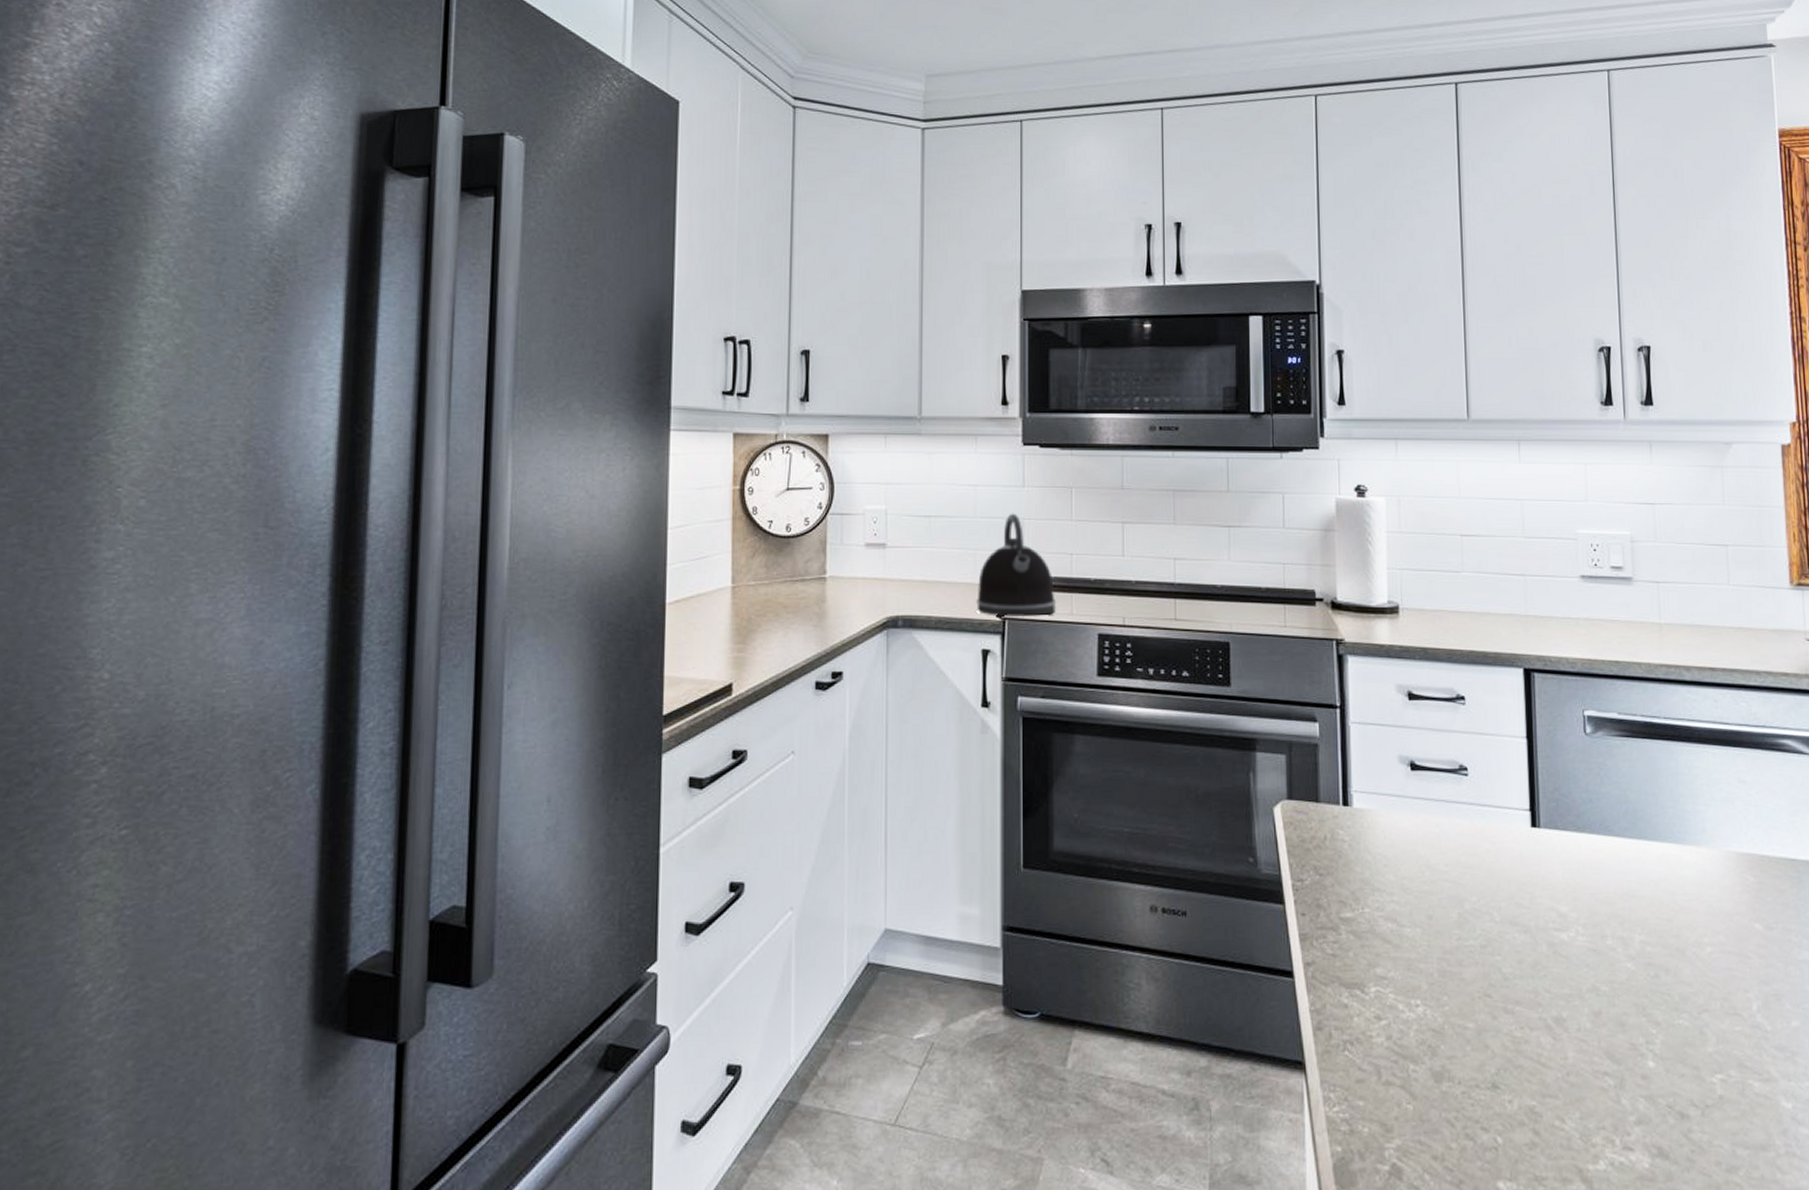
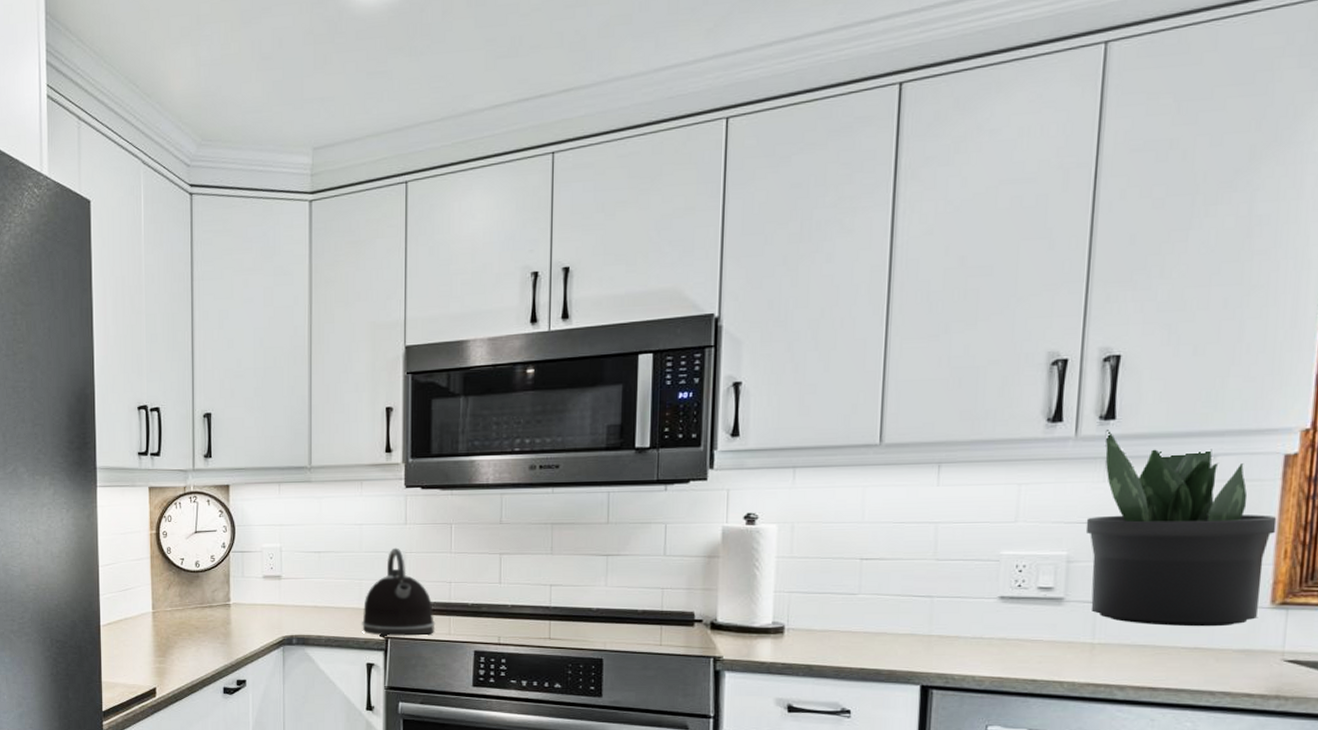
planter: none [1641,415,1785,607] -> present [1085,430,1277,627]

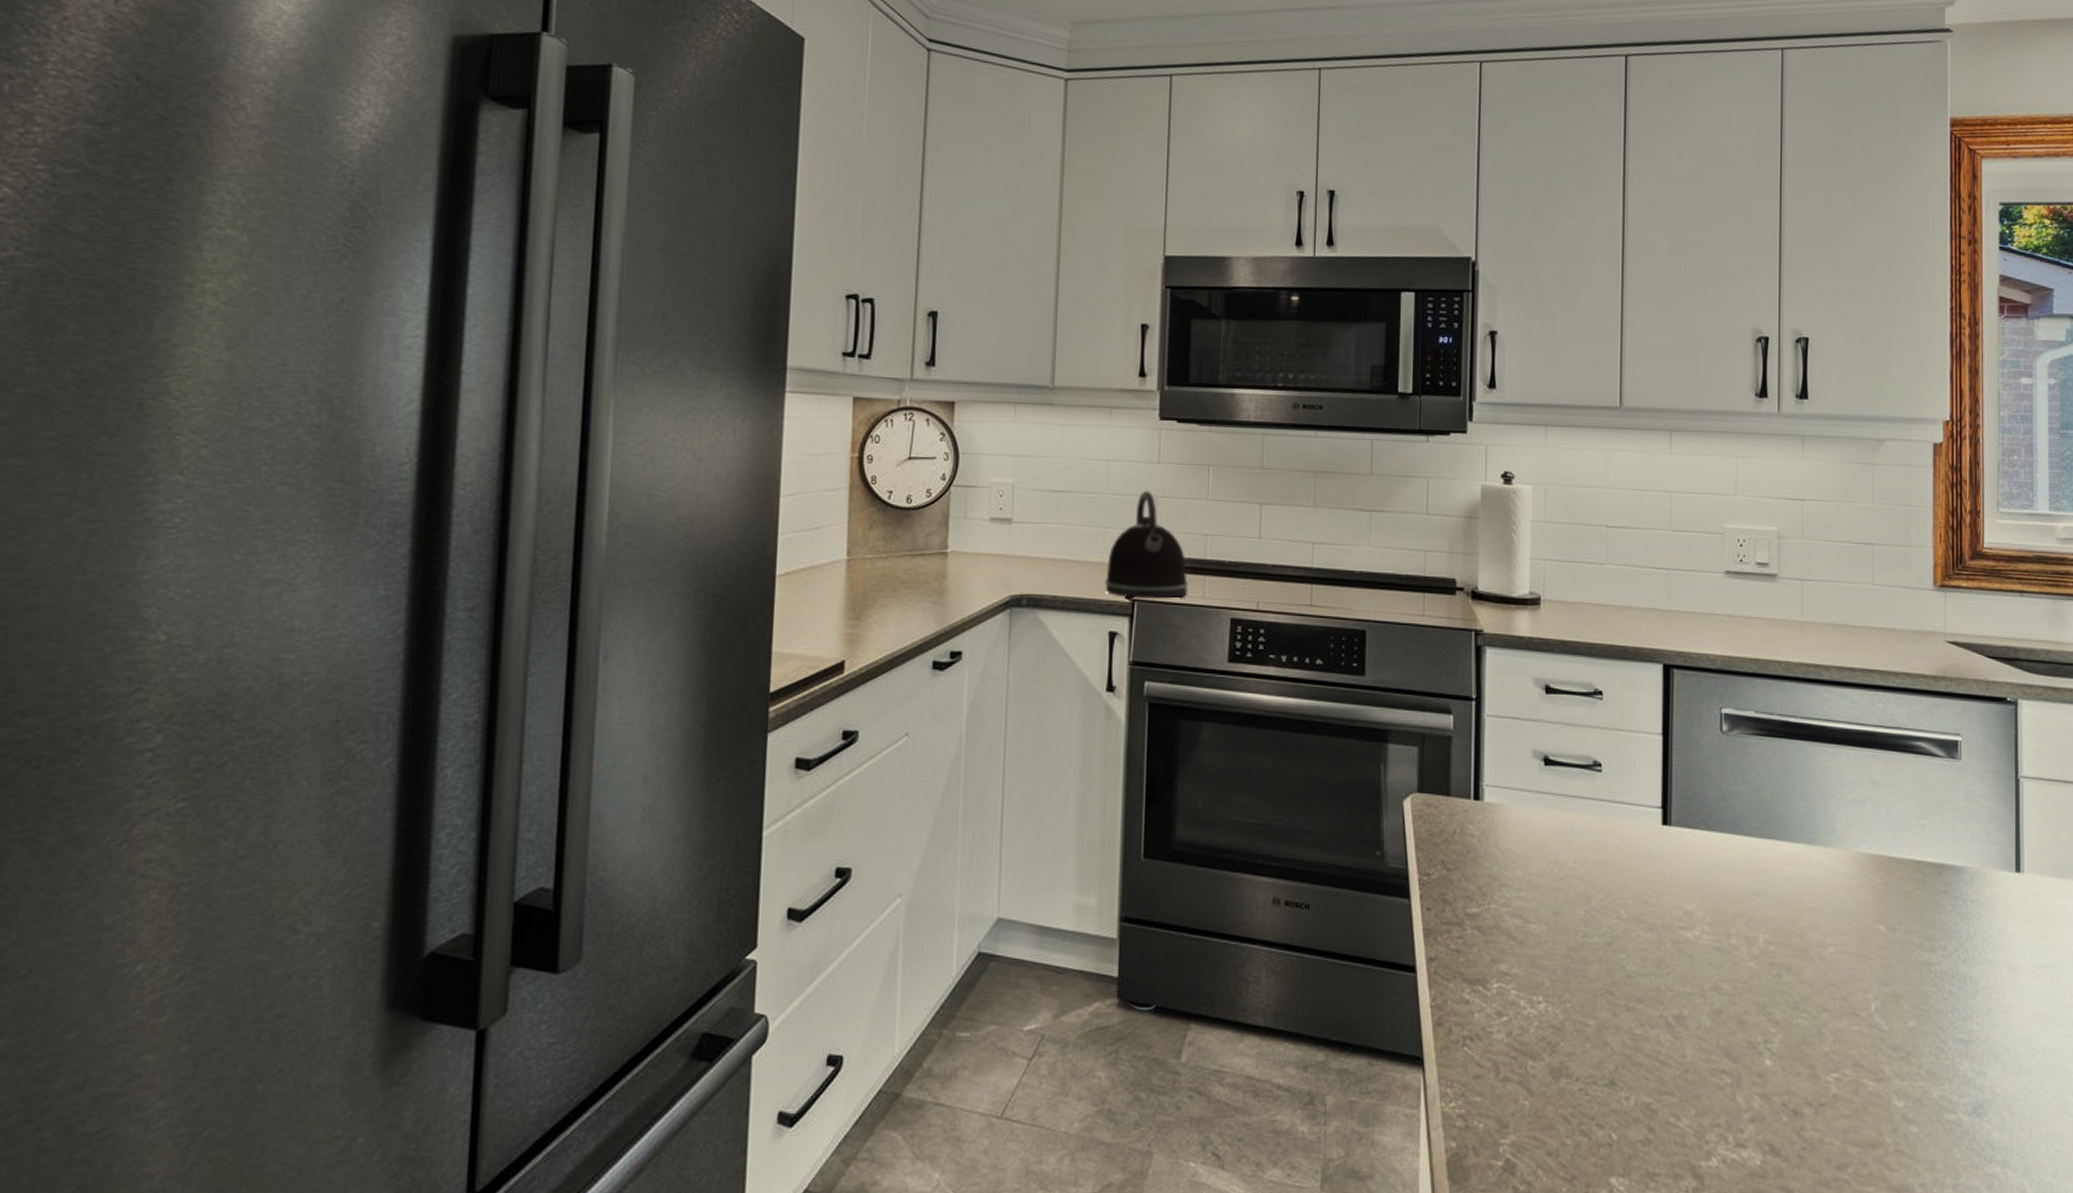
planter: present [1085,430,1277,627] -> none [1791,409,1932,607]

